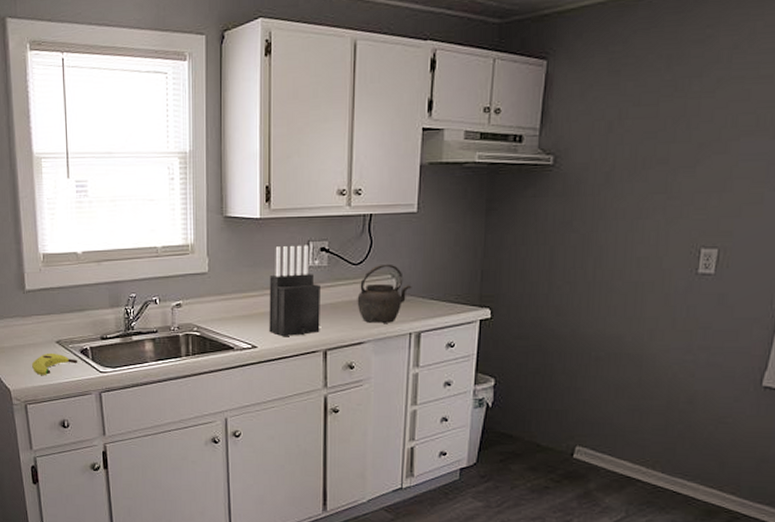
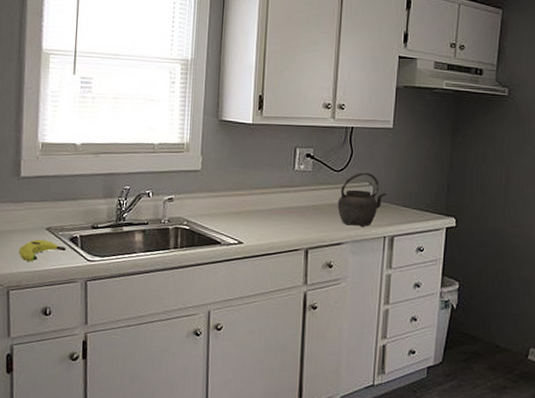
knife block: present [269,245,320,336] -> none [255,150,305,235]

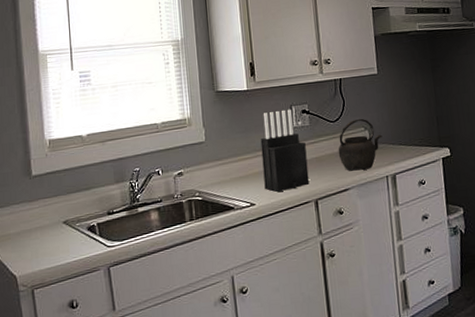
banana: present [19,239,67,261] -> none [39,233,86,258]
knife block: none [255,150,305,235] -> present [260,109,310,192]

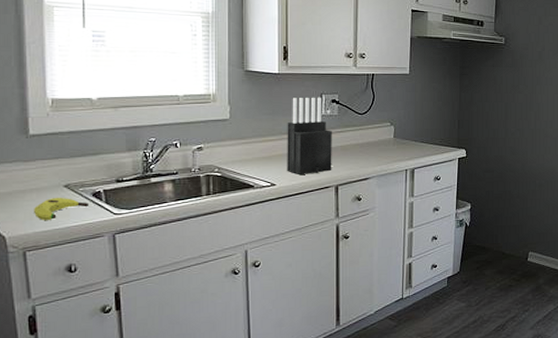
banana: none [39,233,86,258] -> present [34,197,90,220]
kettle: present [338,118,383,171] -> none [363,114,407,162]

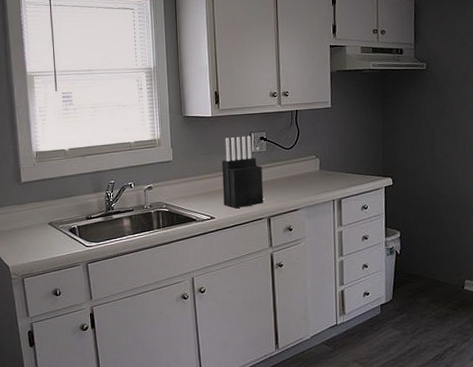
banana: present [34,197,90,220] -> none [28,233,68,252]

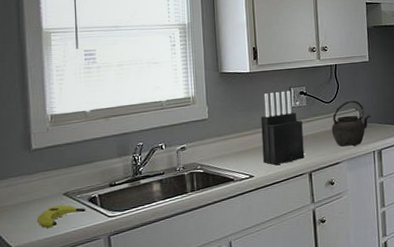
banana: none [28,233,68,252] -> present [37,204,87,228]
kettle: none [291,147,332,194] -> present [331,100,371,147]

